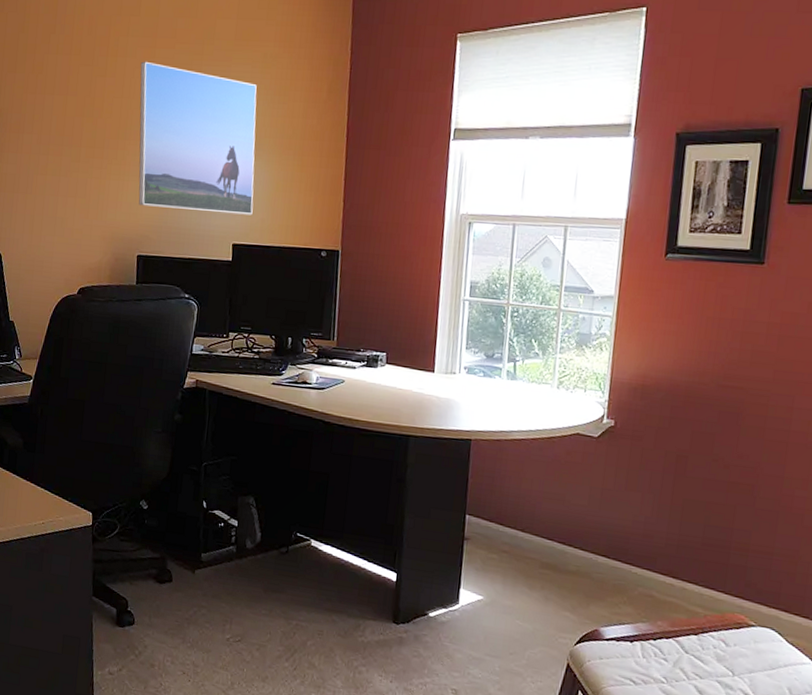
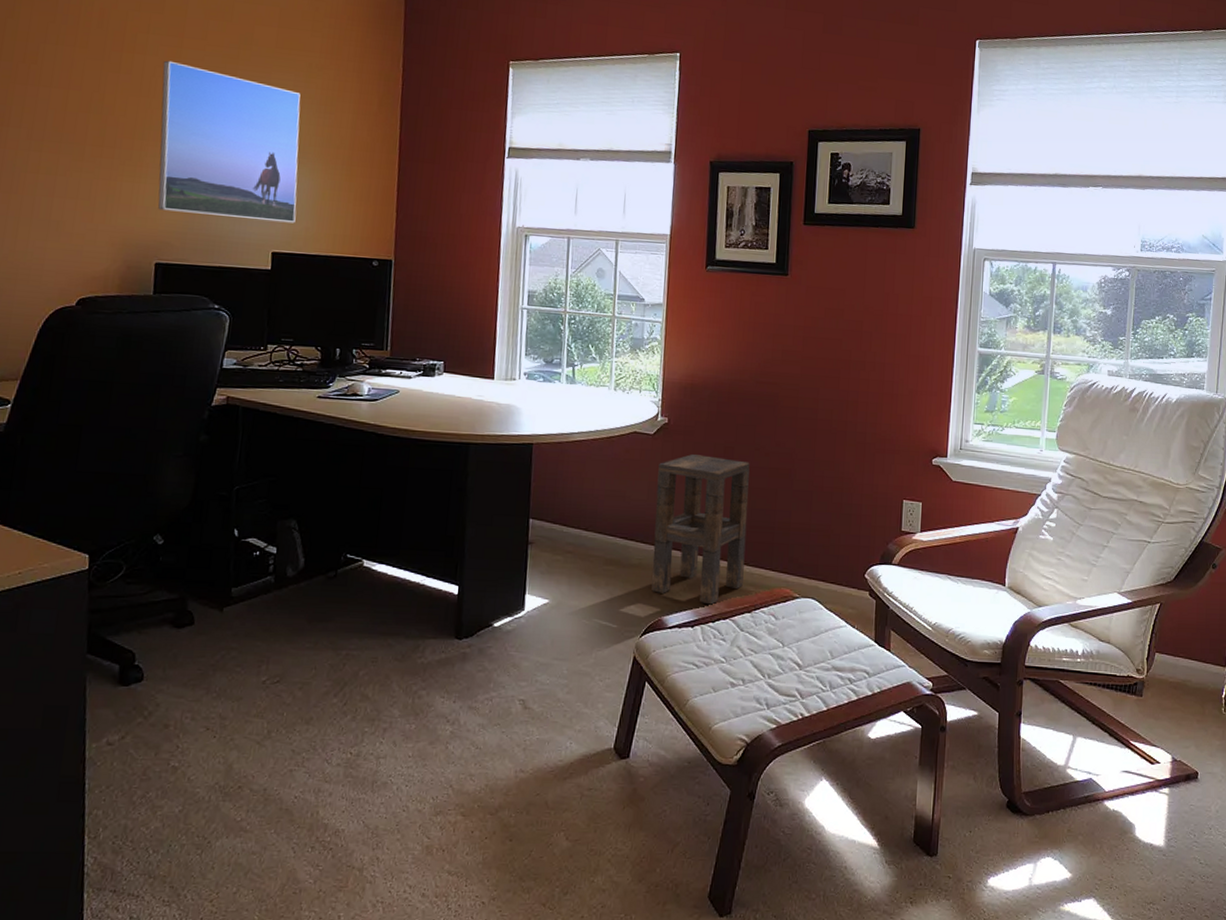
side table: none [589,461,706,622] -> present [651,454,750,605]

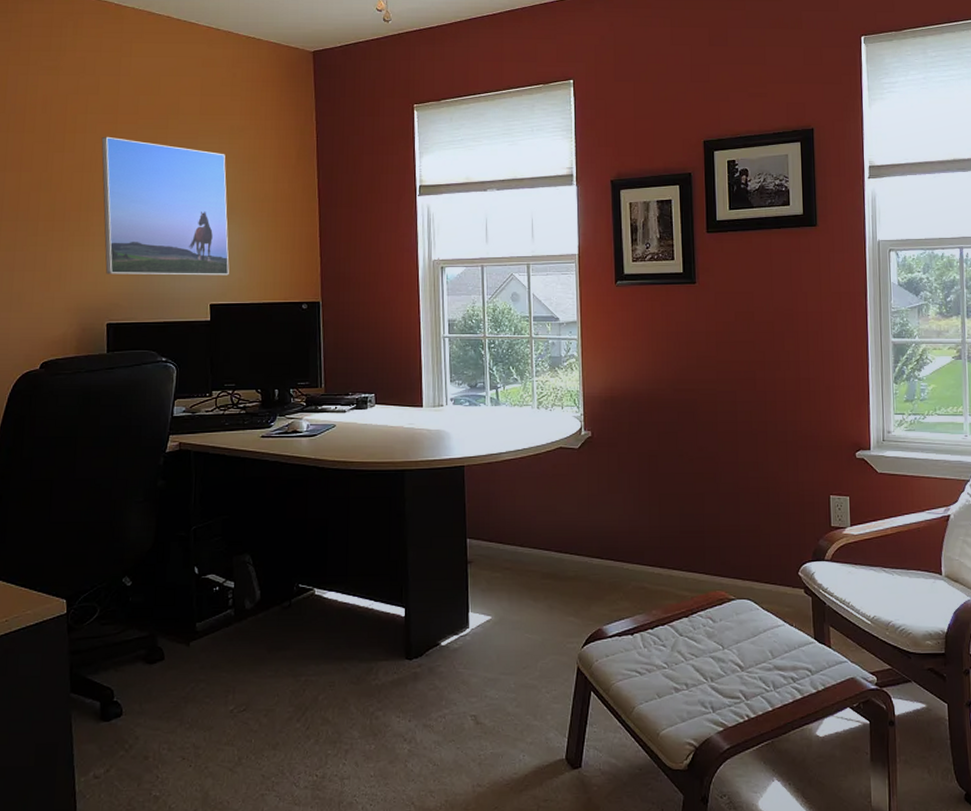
side table: present [651,454,750,605] -> none [586,465,678,612]

